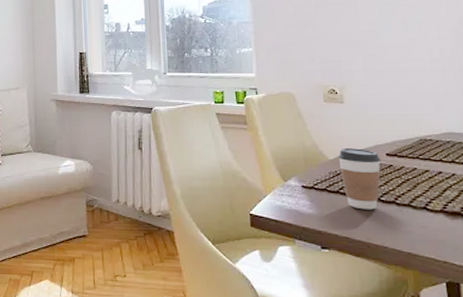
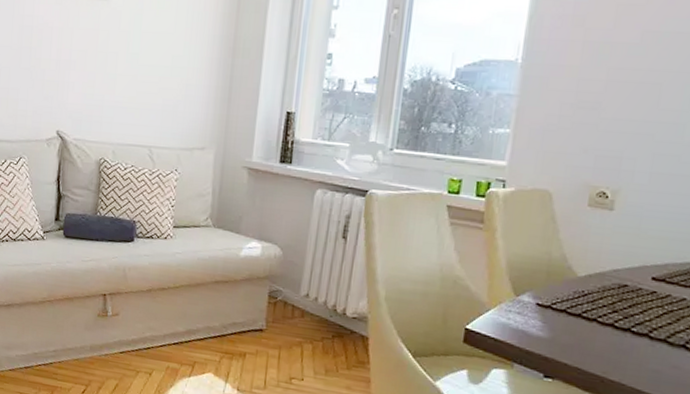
coffee cup: present [338,148,381,210] -> none [588,265,644,341]

